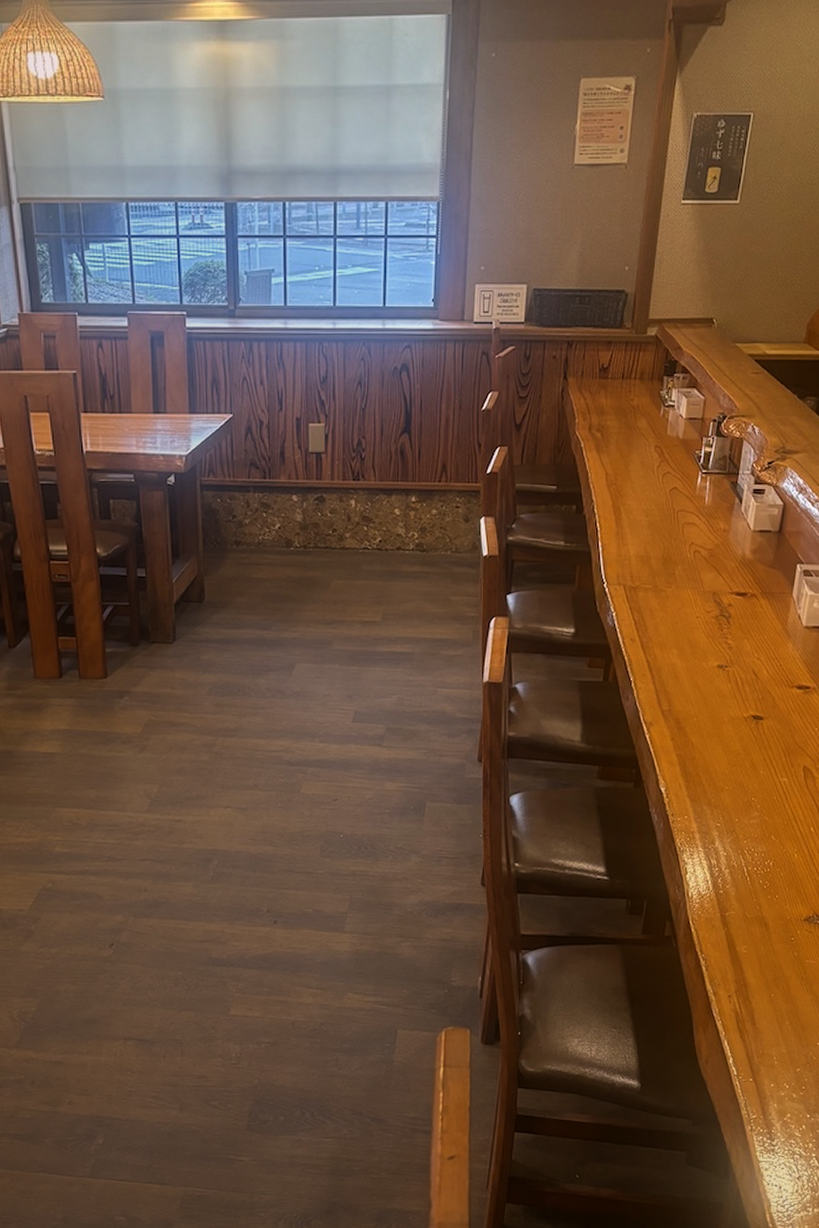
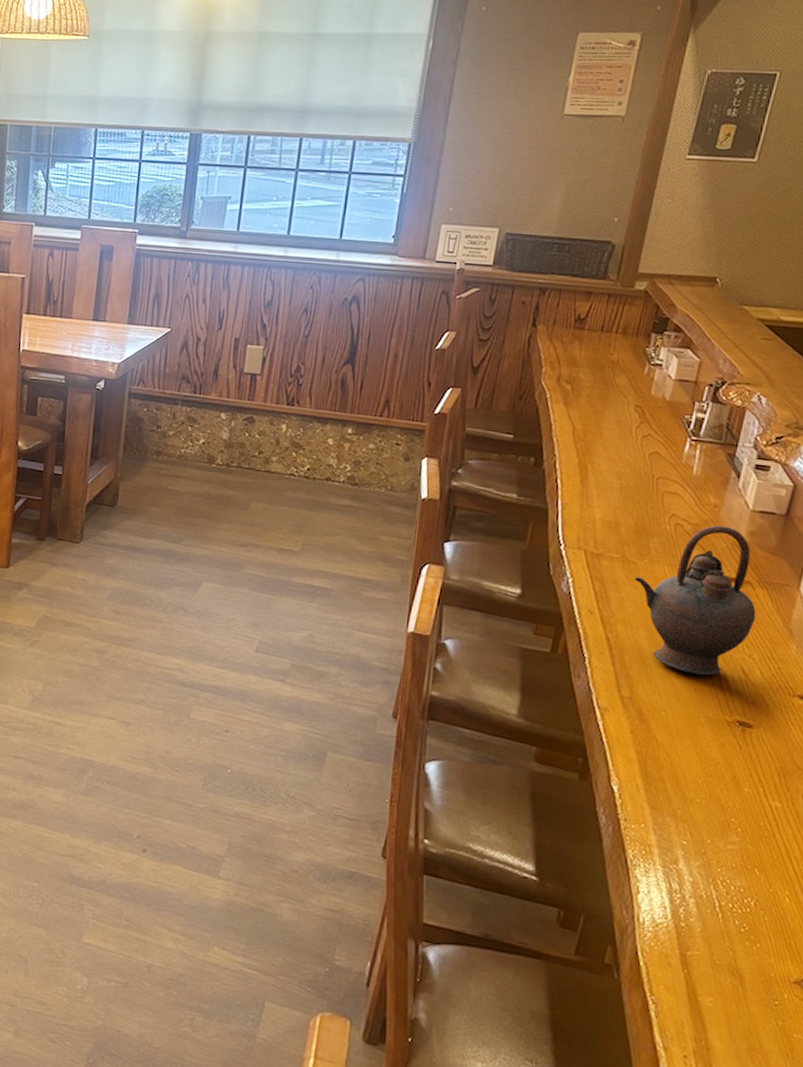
teapot: none [665,548,761,682] -> present [634,525,756,676]

